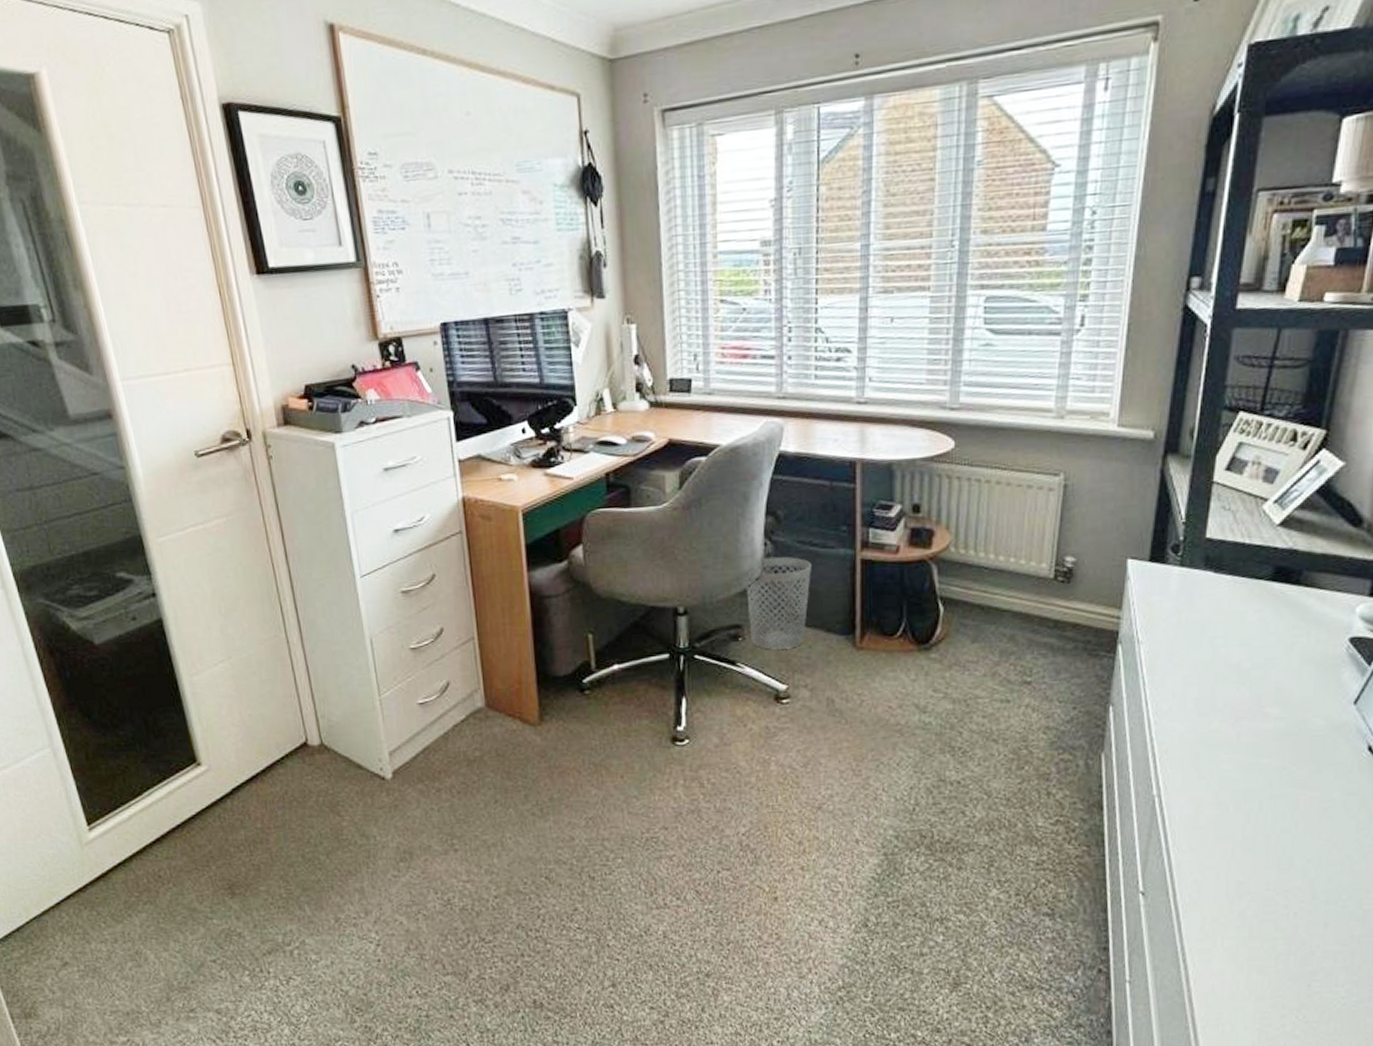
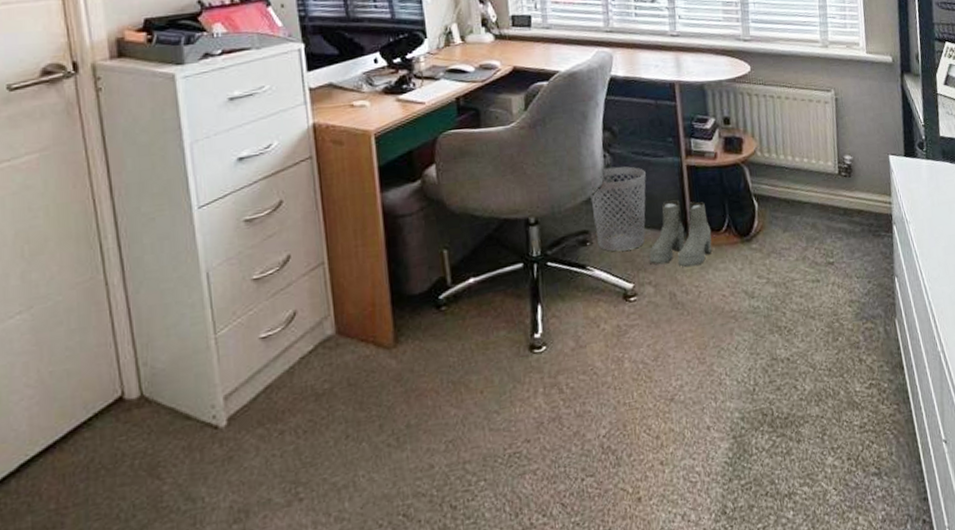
boots: none [807,597,883,673] -> present [649,200,712,268]

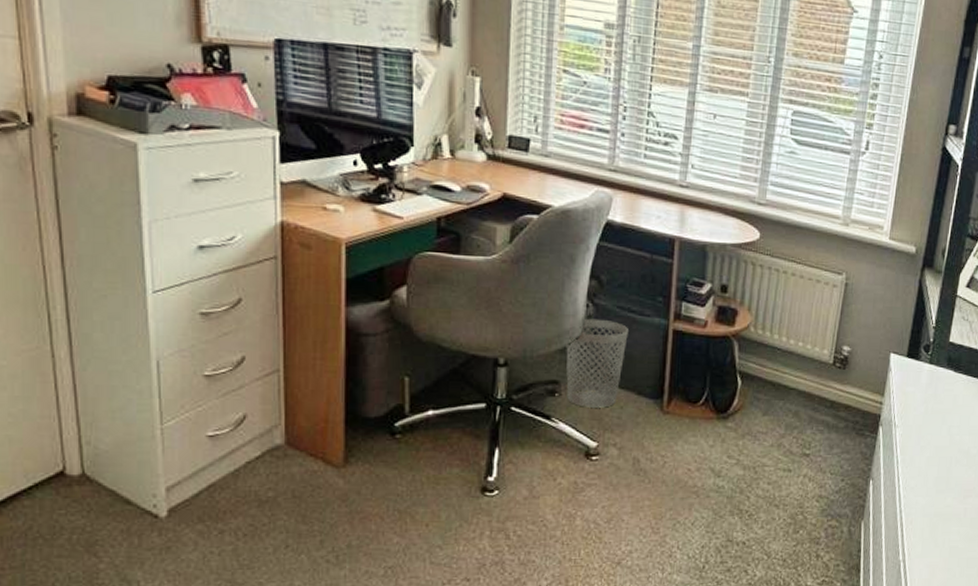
boots: present [649,200,712,268] -> none [618,363,688,436]

